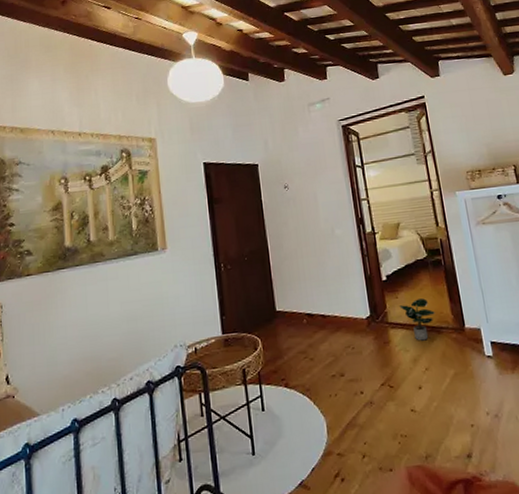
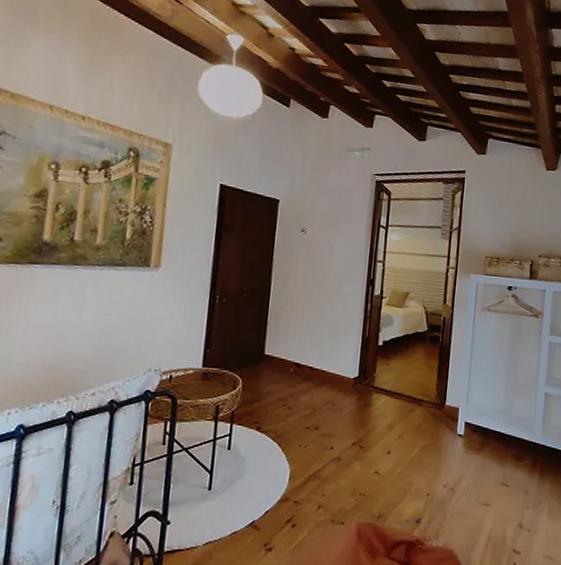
potted plant: present [399,298,435,341] -> none [388,370,421,410]

